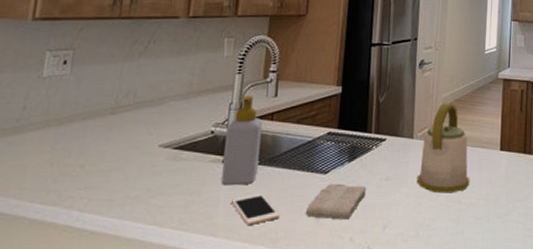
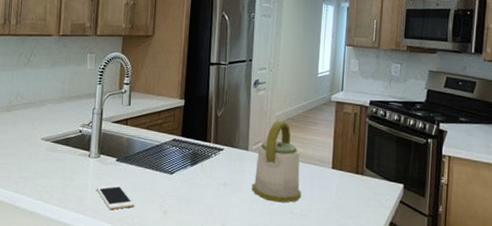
soap bottle: present [221,96,263,186] -> none [88,103,120,176]
washcloth: present [305,183,367,220] -> none [155,183,207,215]

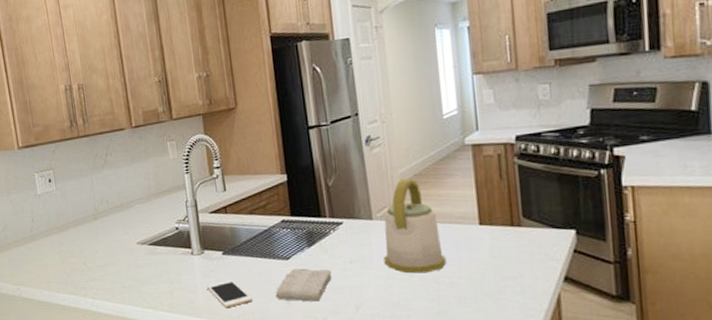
washcloth: none [155,183,207,215] -> present [275,268,332,302]

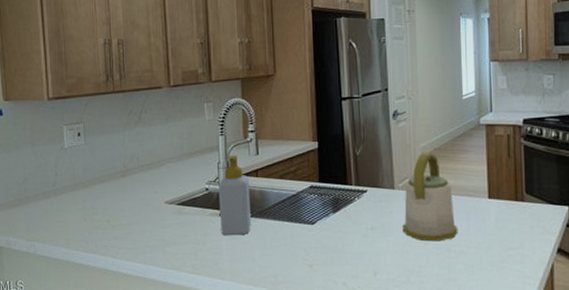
soap bottle: none [188,192,224,274] -> present [218,155,251,236]
cell phone: present [207,280,252,307] -> none [233,243,276,270]
washcloth: present [275,268,332,302] -> none [298,233,354,266]

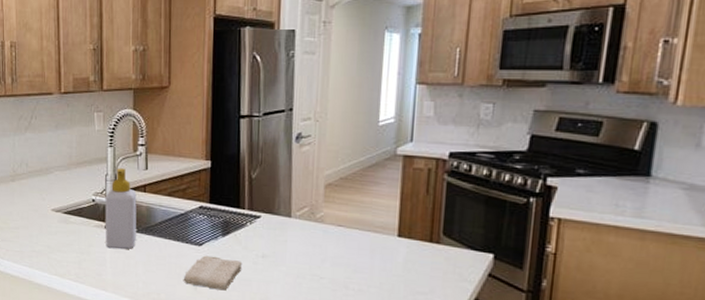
washcloth: none [298,233,354,266] -> present [183,255,243,291]
kettle: present [402,152,458,242] -> none [296,180,359,277]

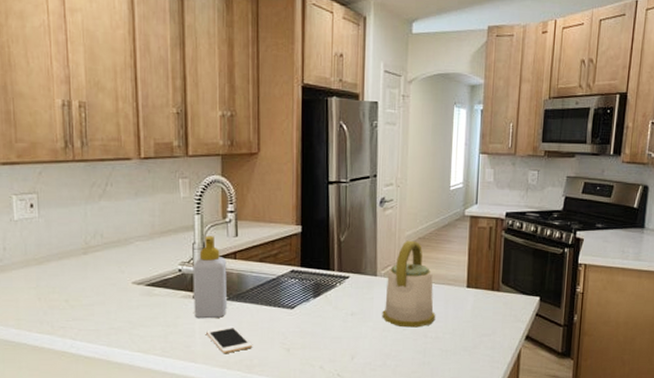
cell phone: none [117,258,159,285] -> present [206,327,252,353]
washcloth: present [183,255,243,291] -> none [276,318,333,350]
kettle: none [296,180,359,277] -> present [382,240,436,328]

